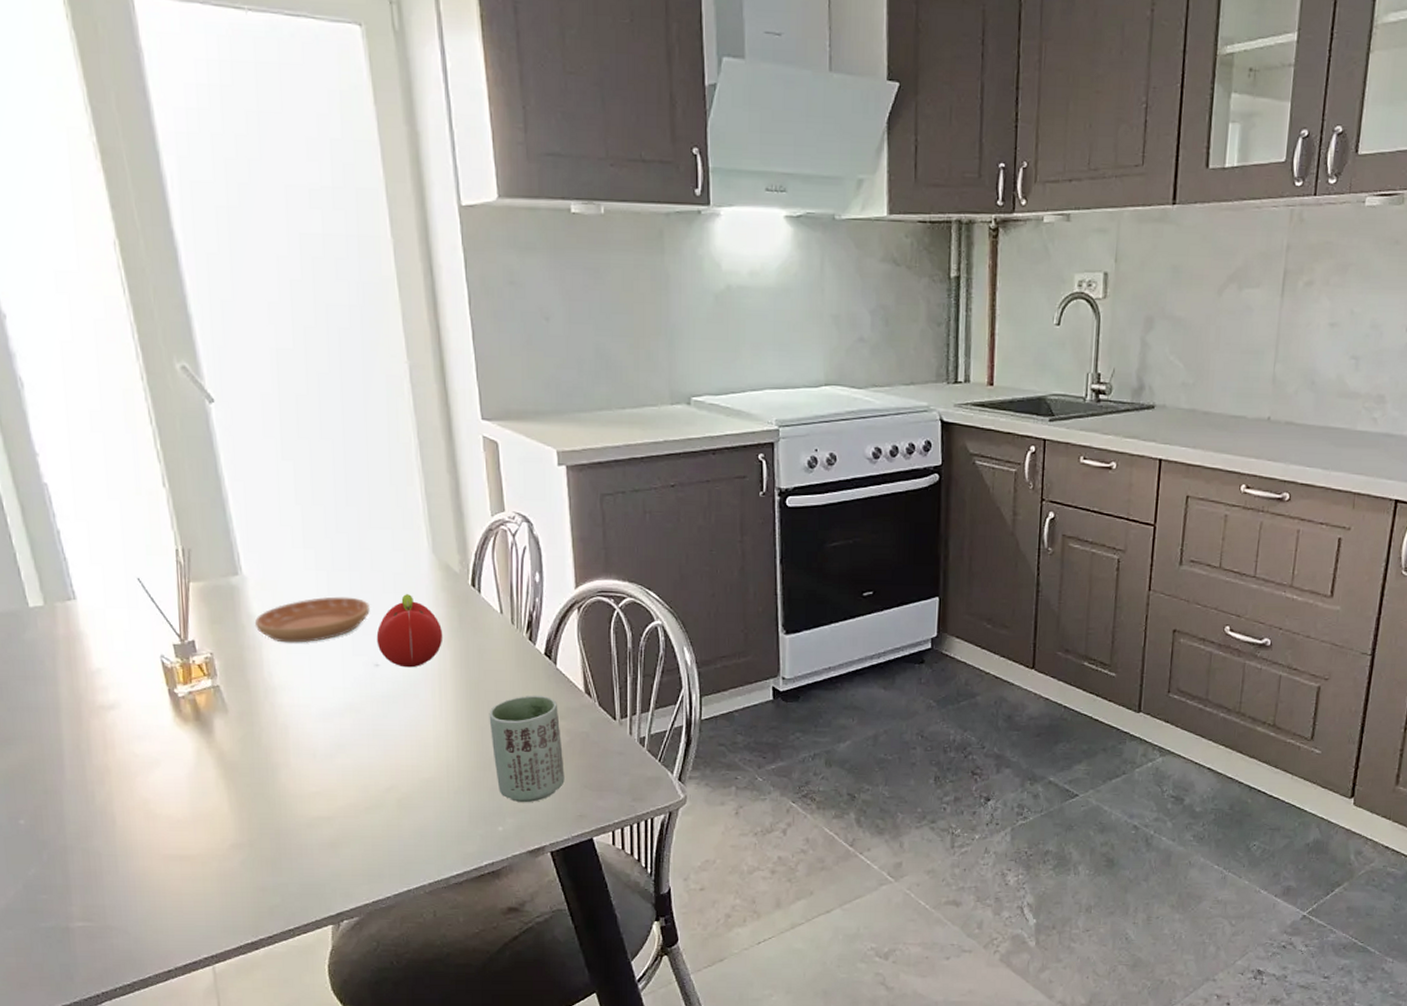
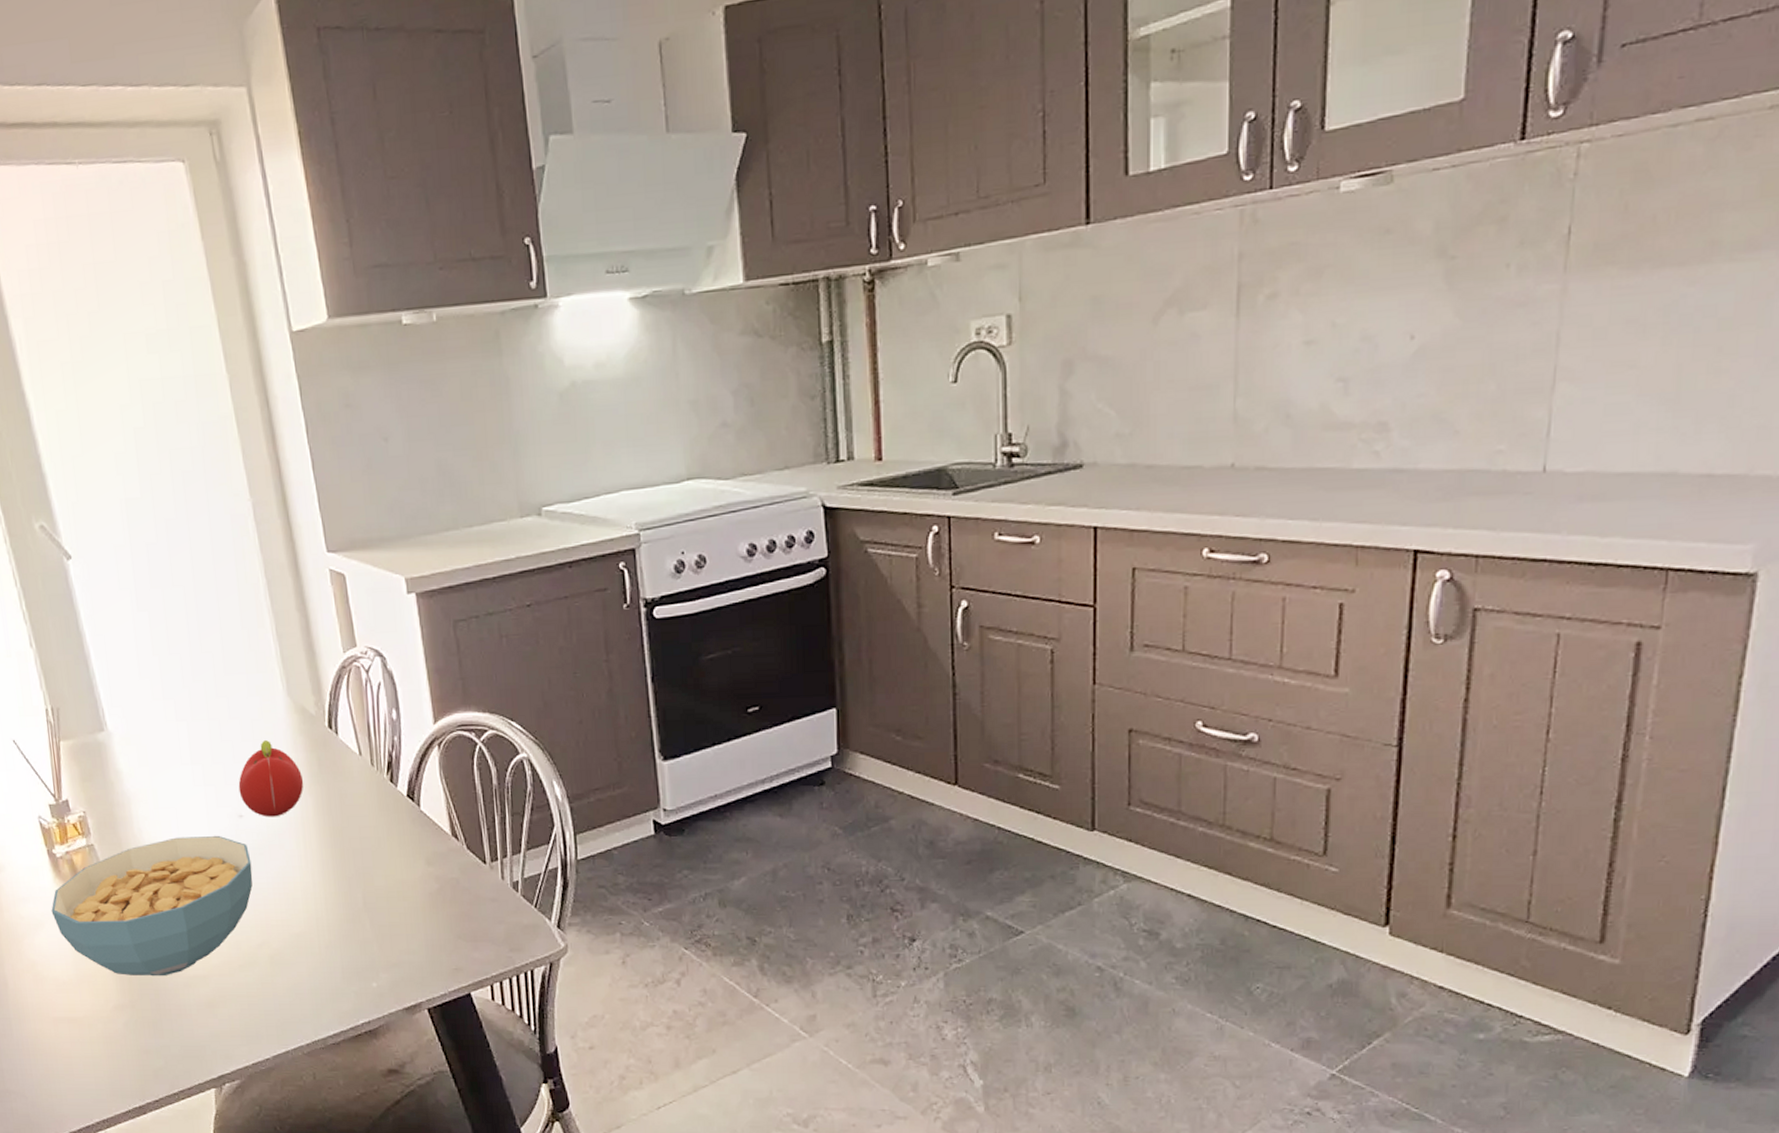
cereal bowl: none [169,682,385,817] -> present [51,836,253,977]
saucer: present [254,596,370,643] -> none [122,747,231,798]
cup: present [489,695,565,803] -> none [355,840,437,957]

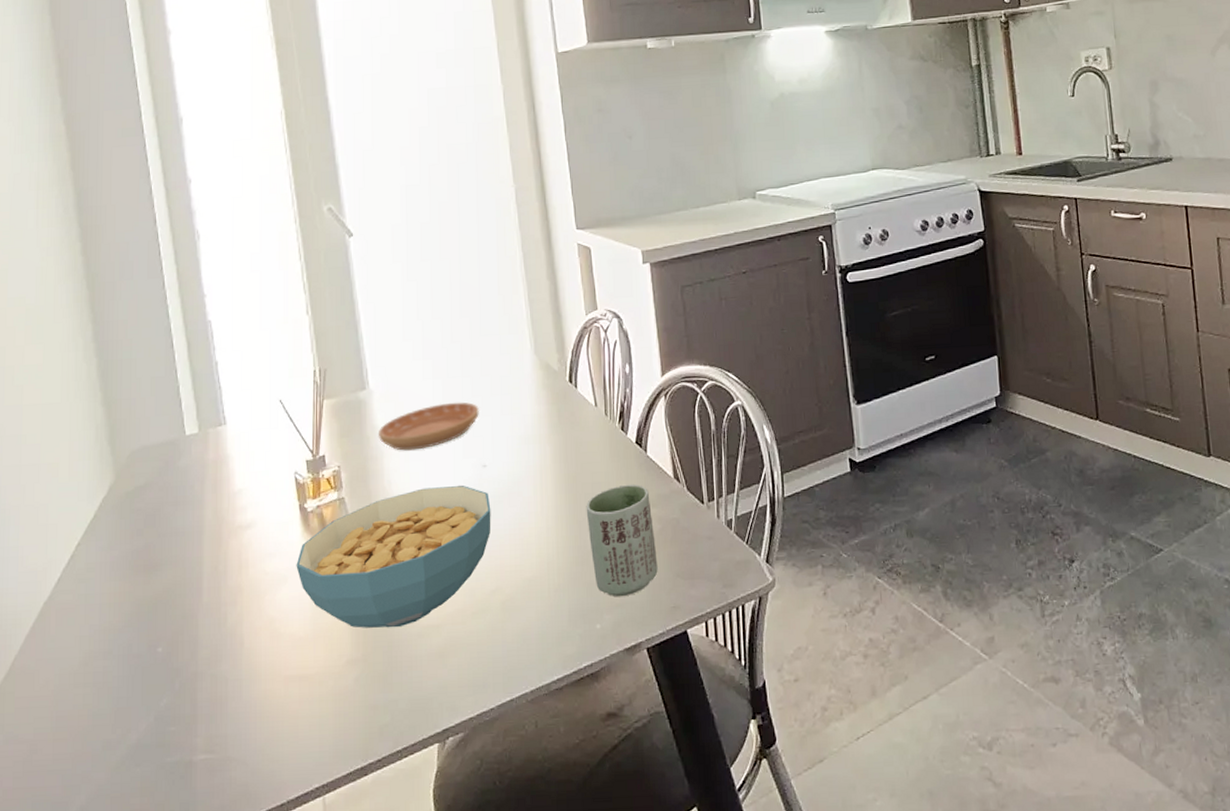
saucer: none [122,747,231,798] -> present [378,402,479,451]
fruit: present [238,739,304,817] -> none [484,394,544,466]
cup: none [355,840,437,957] -> present [586,484,658,597]

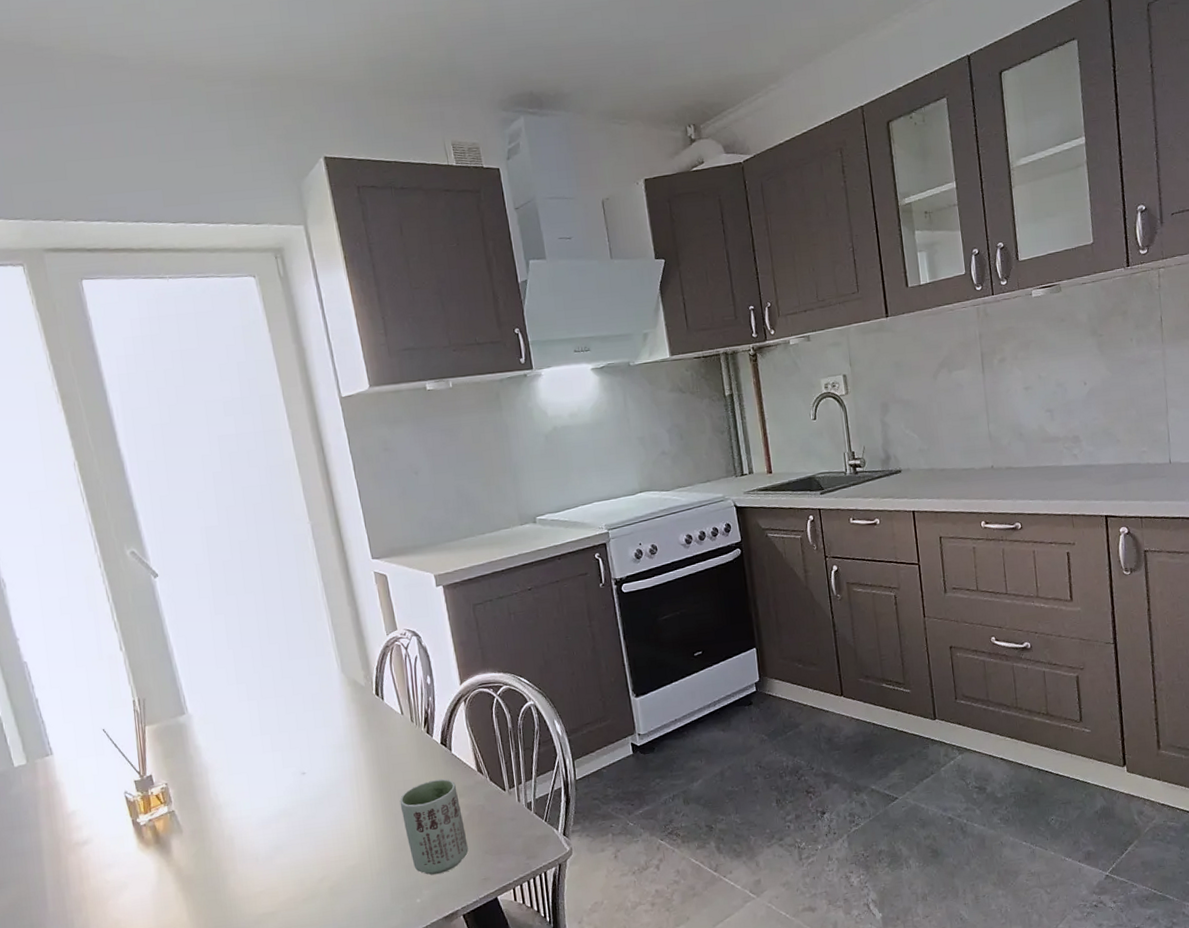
cereal bowl: present [296,486,491,628] -> none [134,792,314,921]
saucer: present [378,402,479,451] -> none [200,719,295,766]

